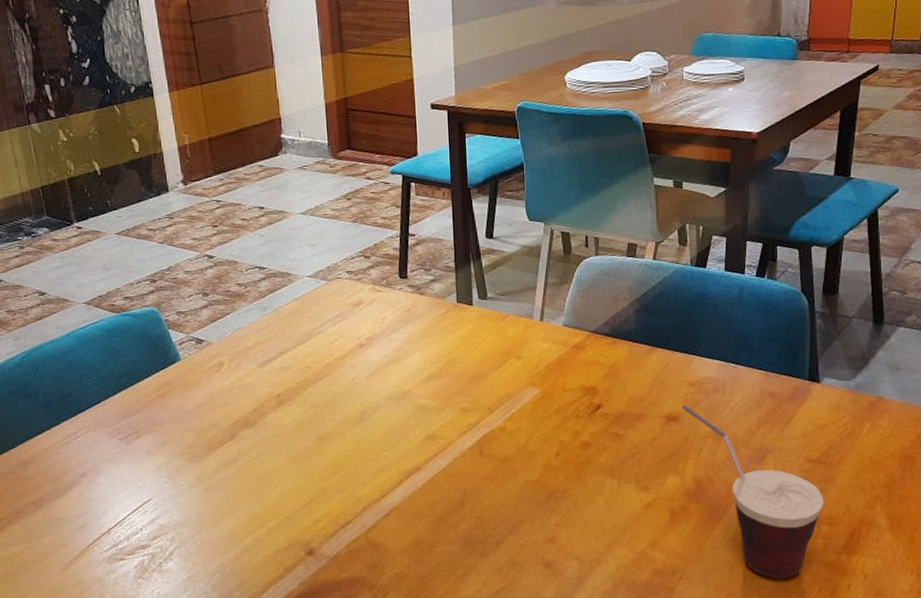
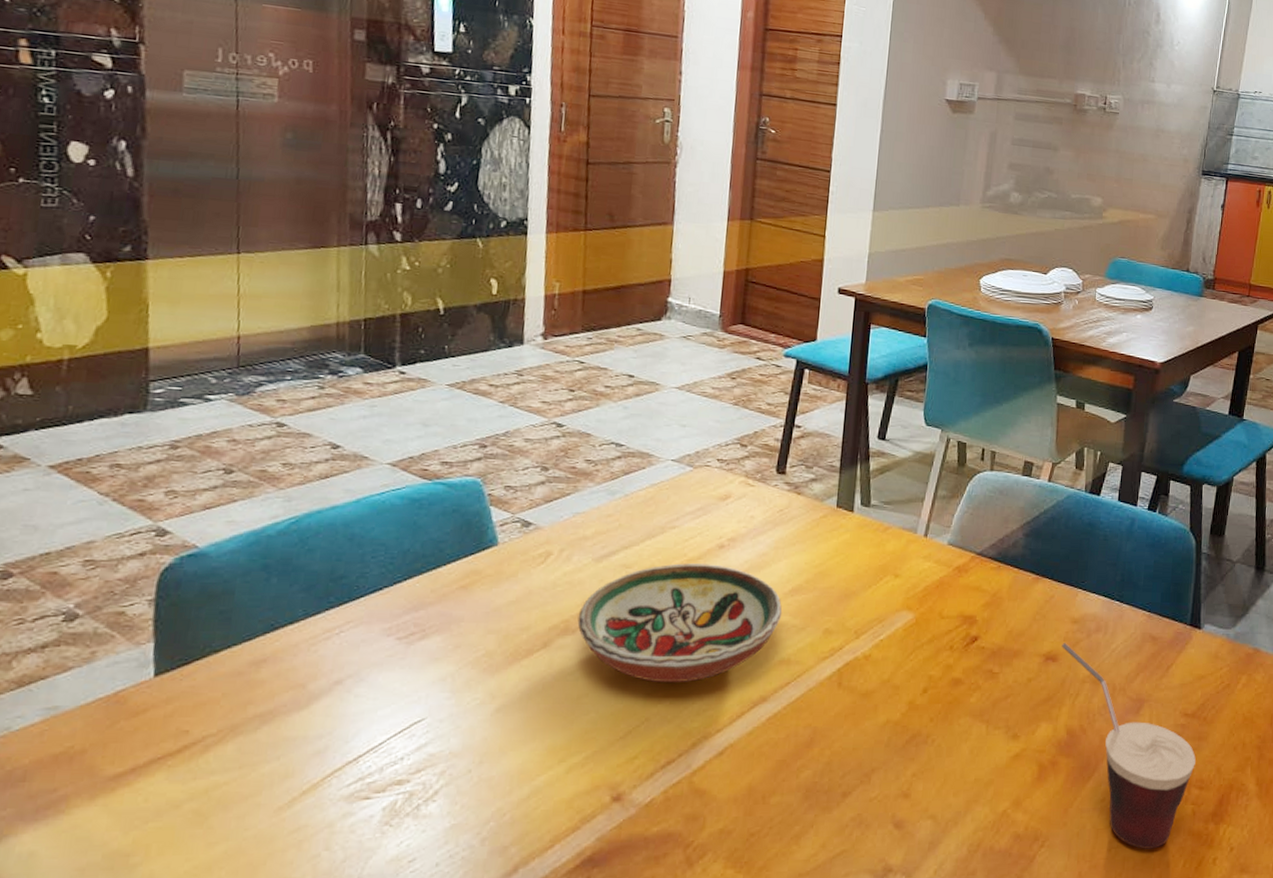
decorative bowl: none [254,361,423,461] -> present [577,563,783,683]

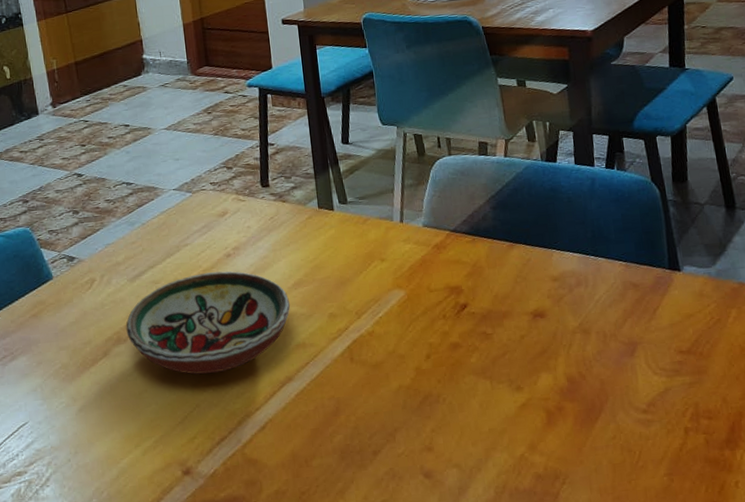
cup: present [1062,643,1196,849] -> none [547,300,700,479]

